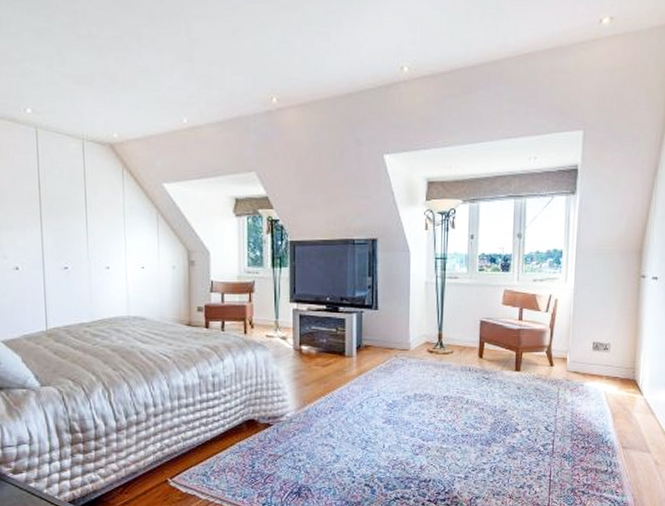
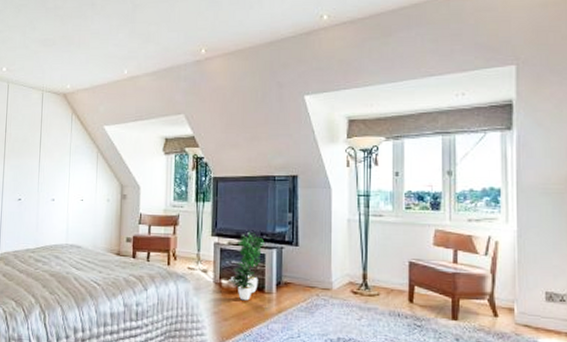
potted plant: none [309,296,345,365] -> present [229,231,265,301]

